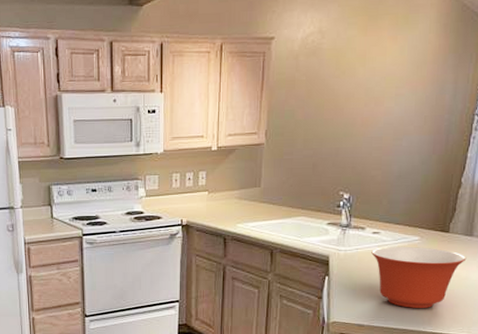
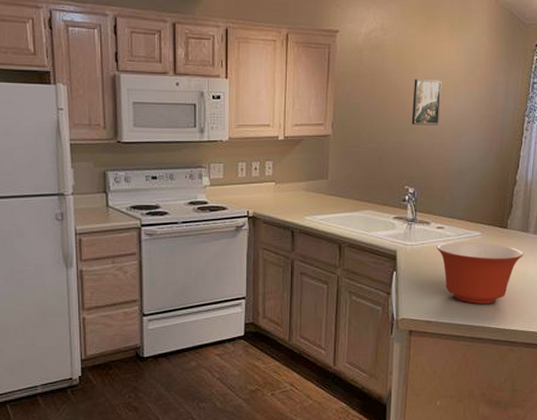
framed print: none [348,81,383,130] -> present [411,78,442,125]

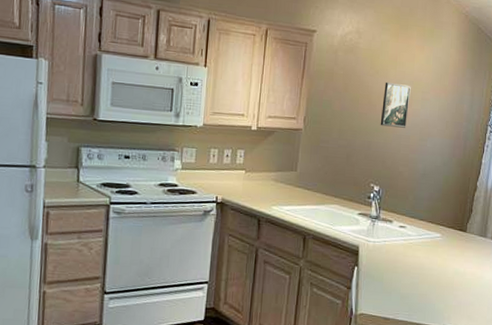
mixing bowl: present [437,241,524,304] -> none [398,241,481,305]

